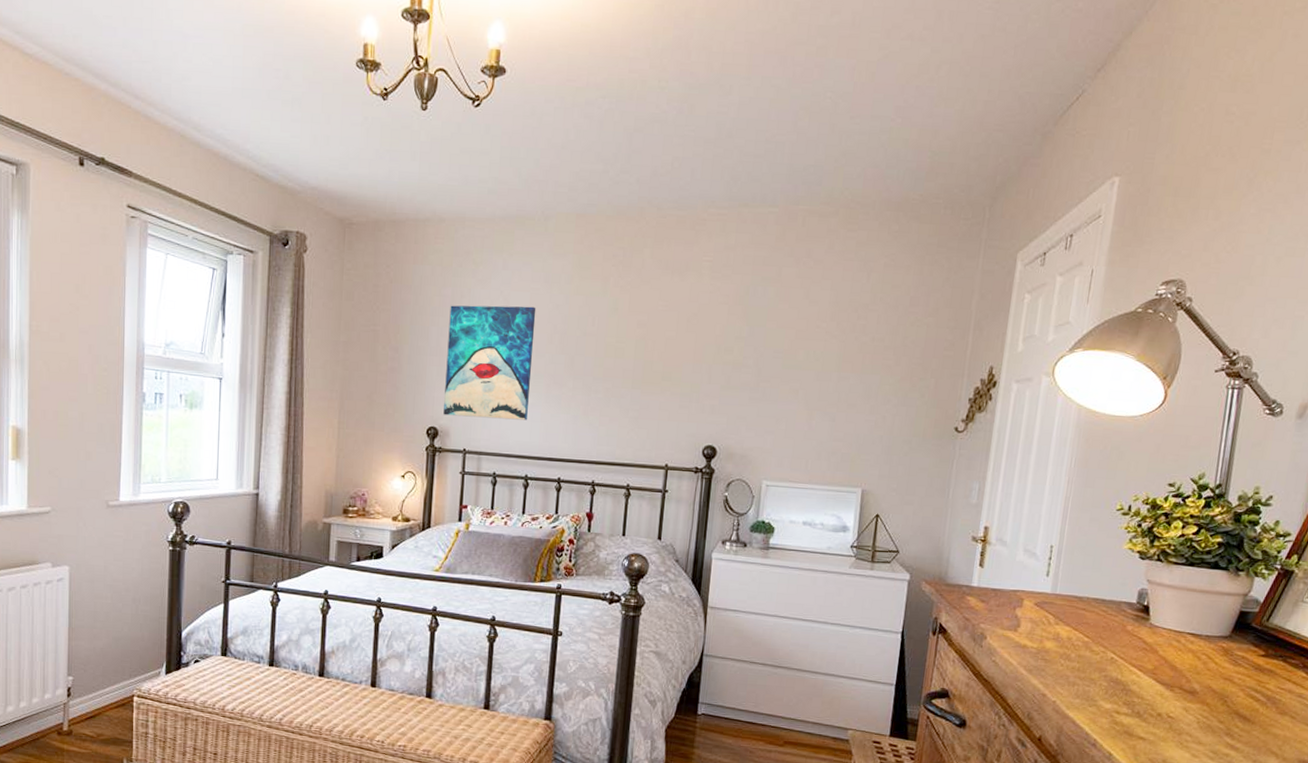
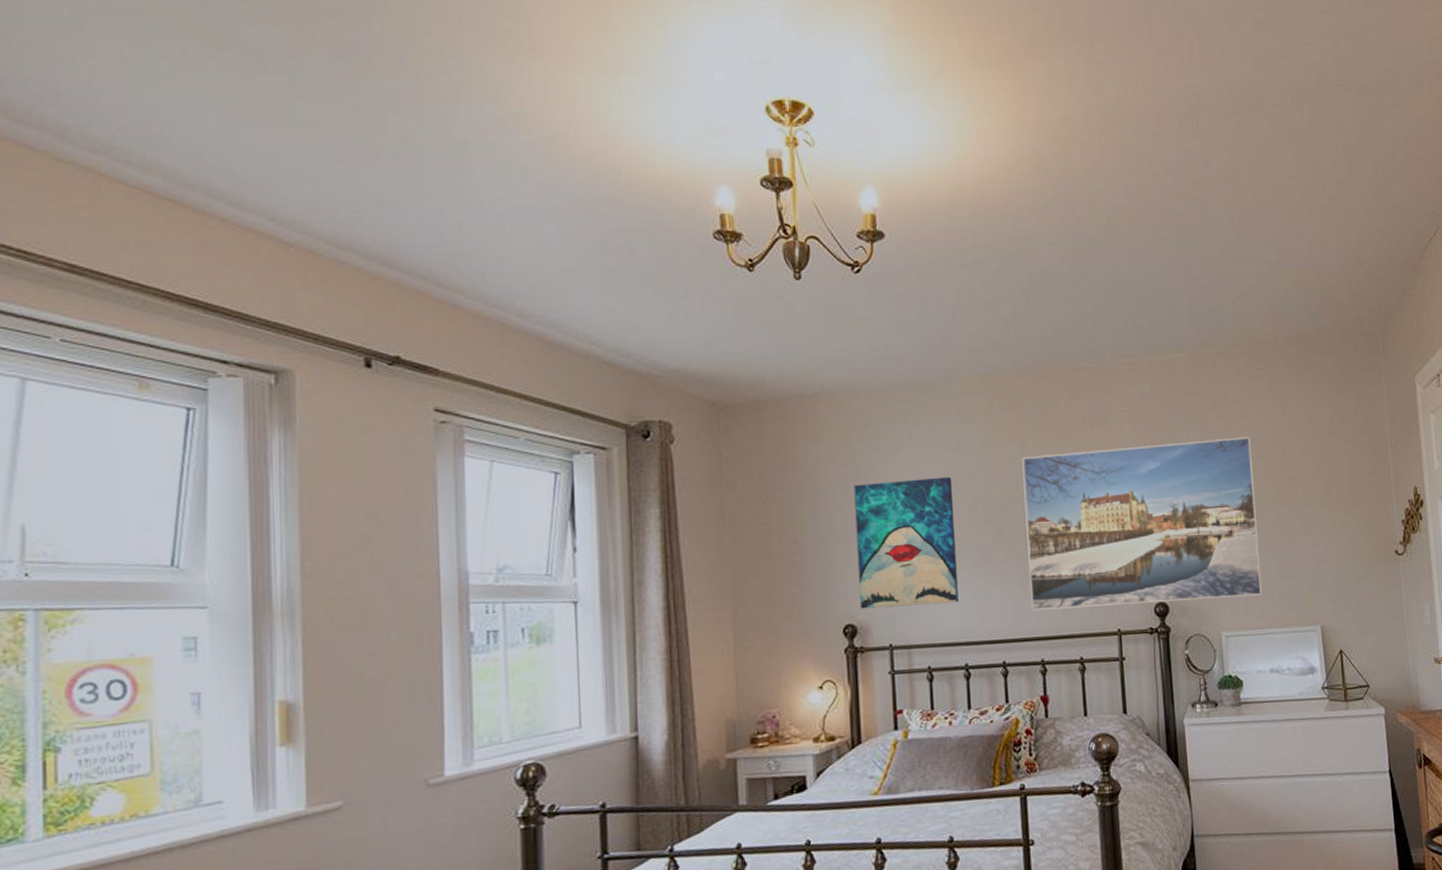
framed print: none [590,295,827,452] -> present [1022,437,1262,611]

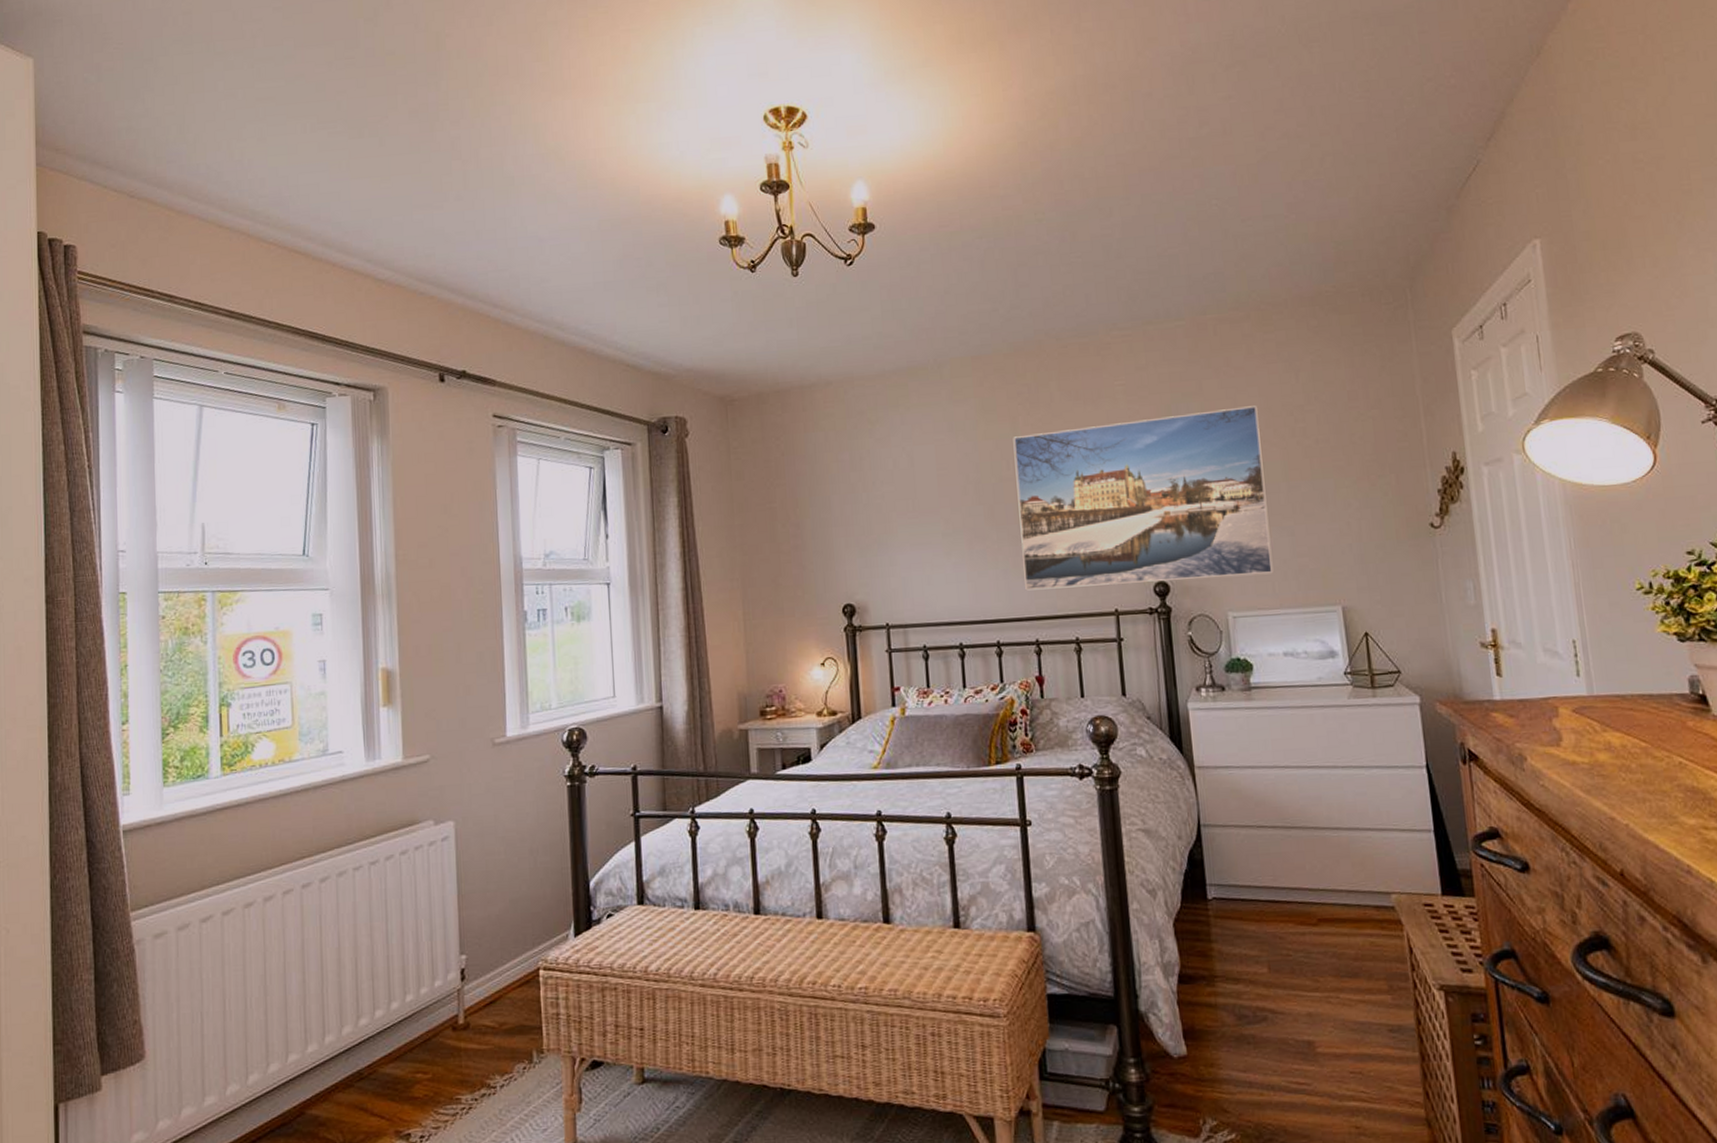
wall art: present [854,476,959,609] -> none [850,458,952,589]

